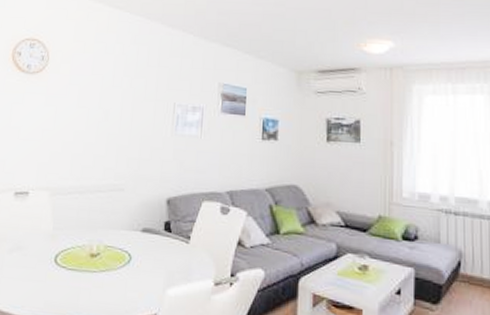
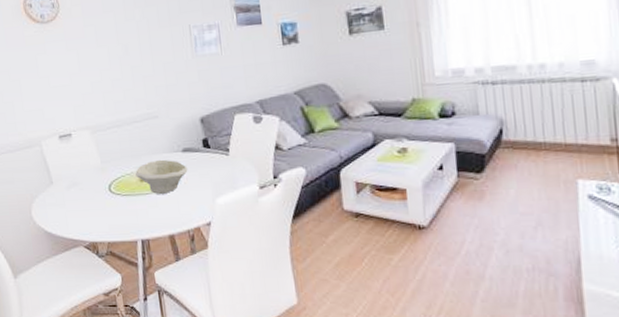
bowl: none [86,235,144,275] -> present [134,159,188,194]

